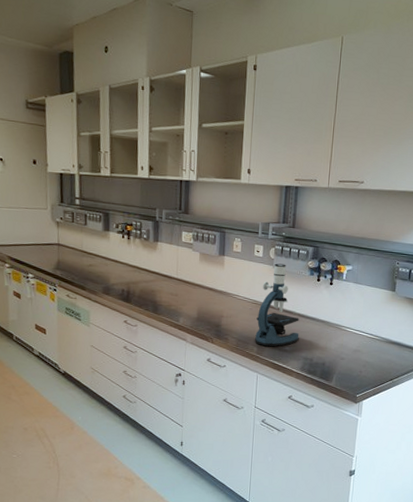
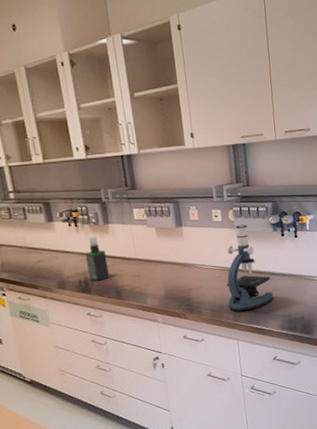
spray bottle: none [131,251,151,293] -> present [85,237,109,281]

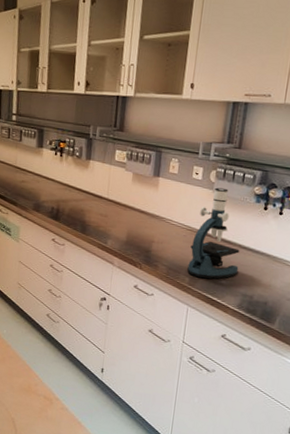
spray bottle: present [85,237,109,281] -> none [61,169,82,212]

